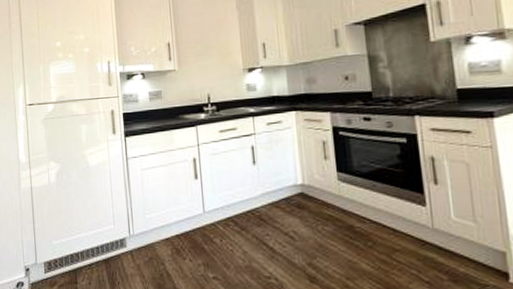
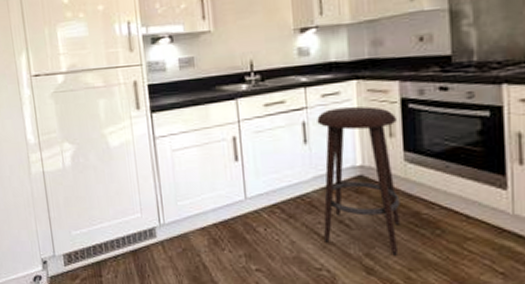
stool: none [263,133,337,265] -> present [317,106,400,256]

